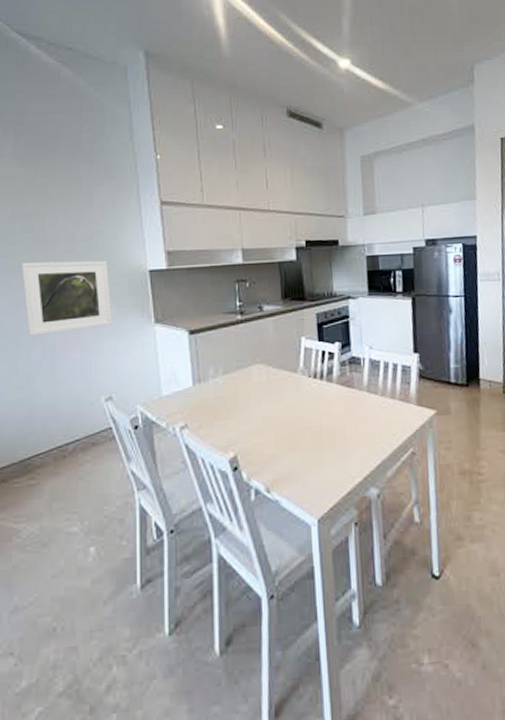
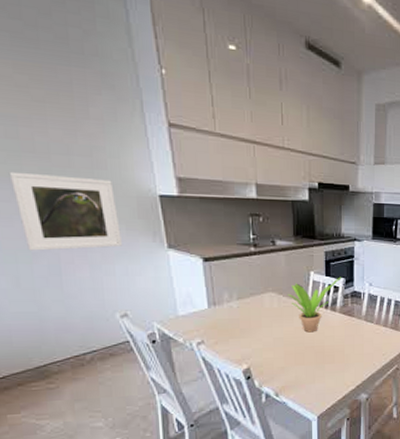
potted plant: none [278,341,337,410] -> present [288,277,342,333]

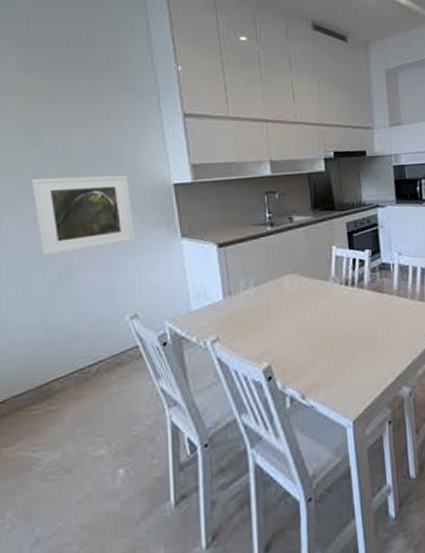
potted plant: present [288,277,342,333] -> none [309,248,367,317]

